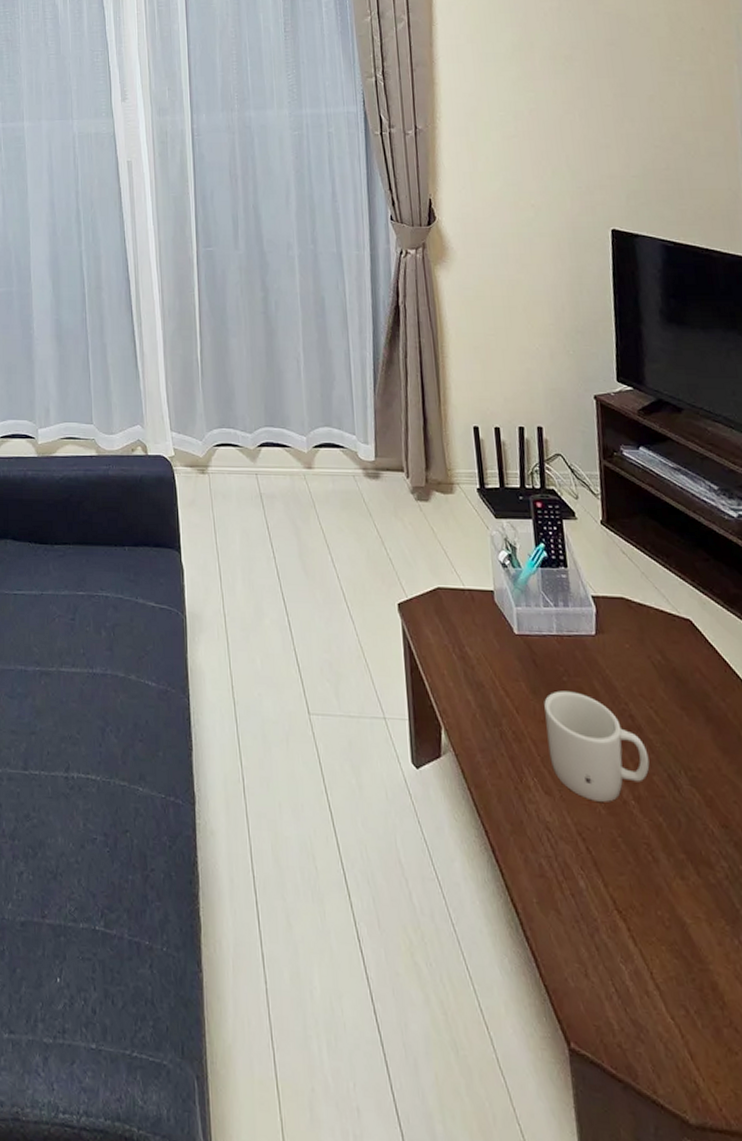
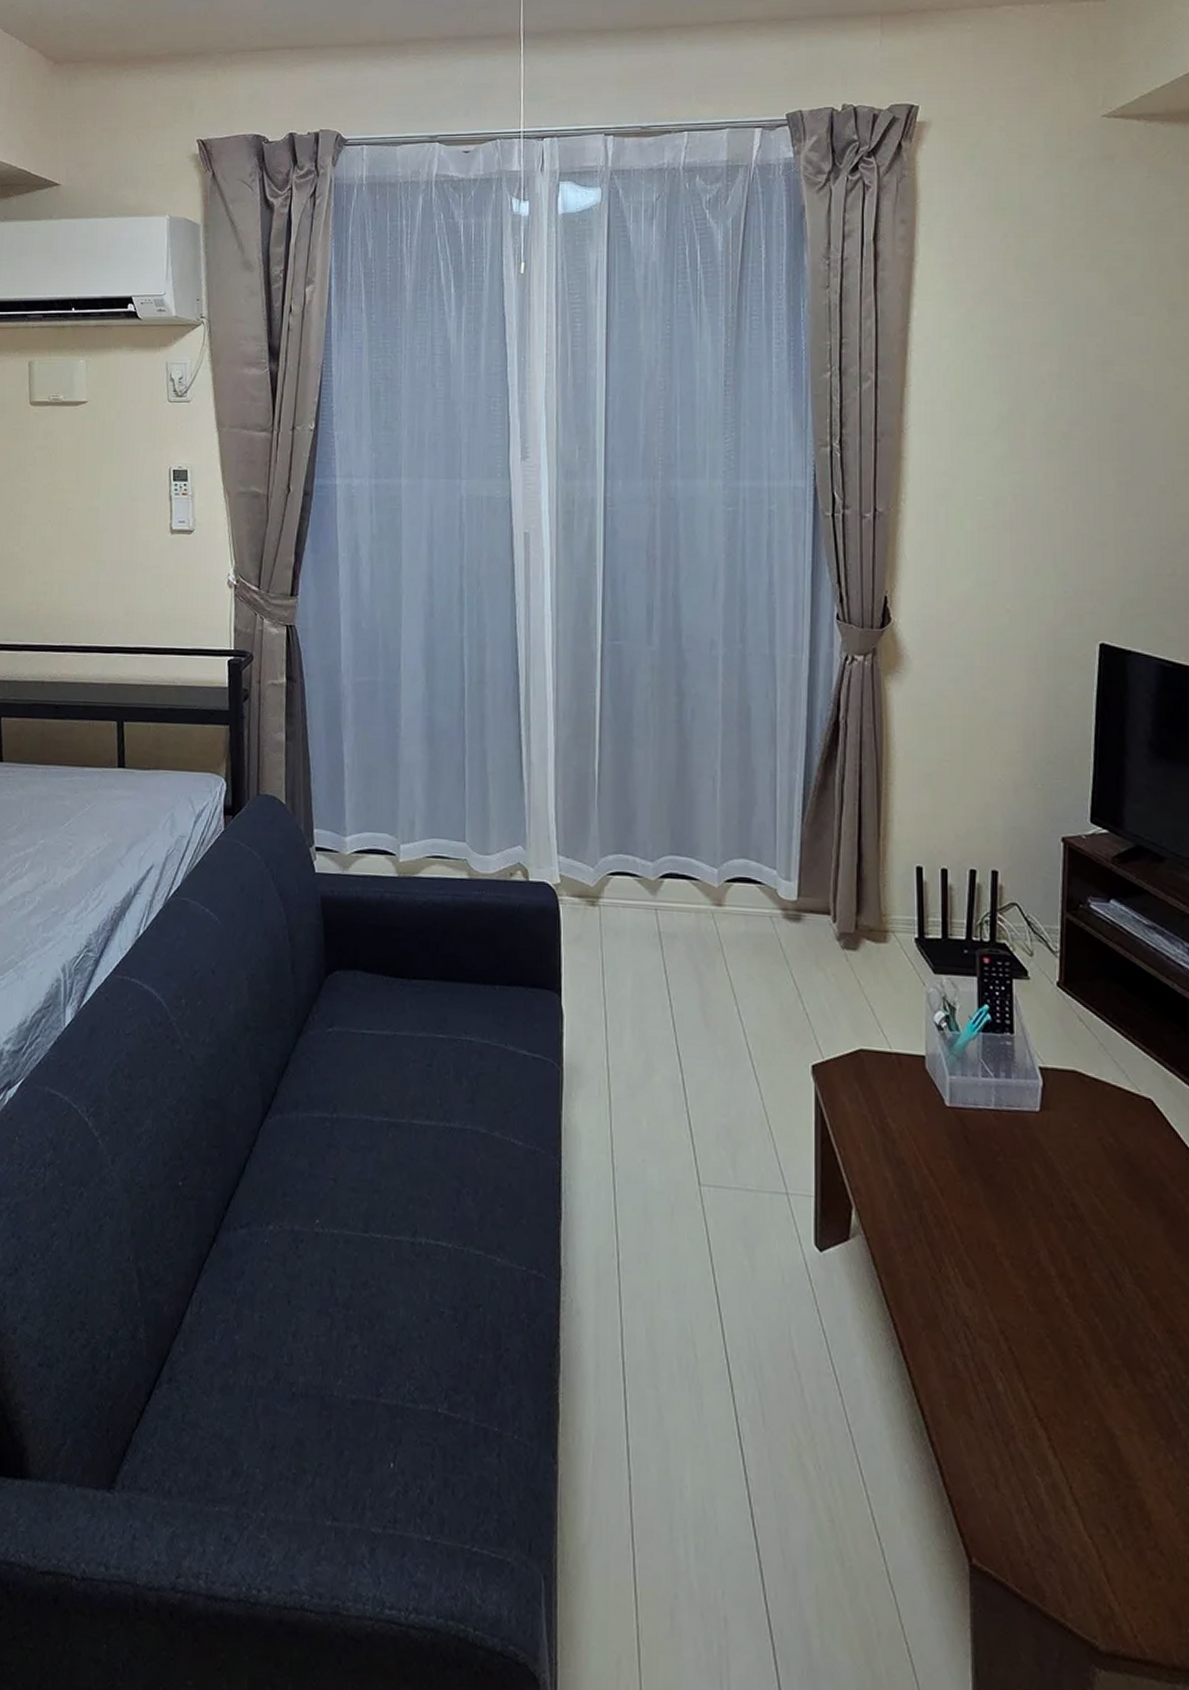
mug: present [544,690,650,802] -> none [973,1172,1090,1299]

